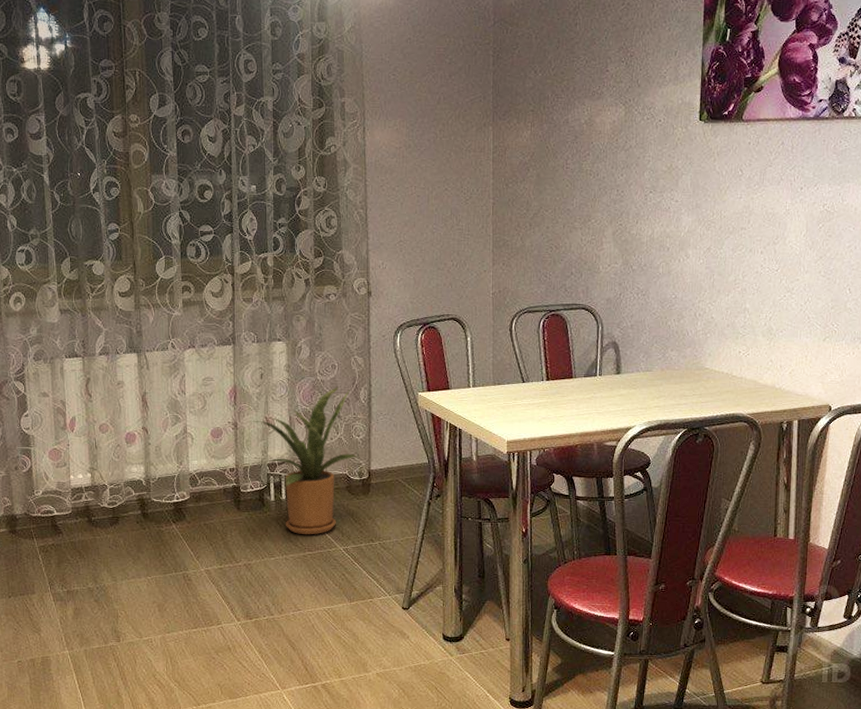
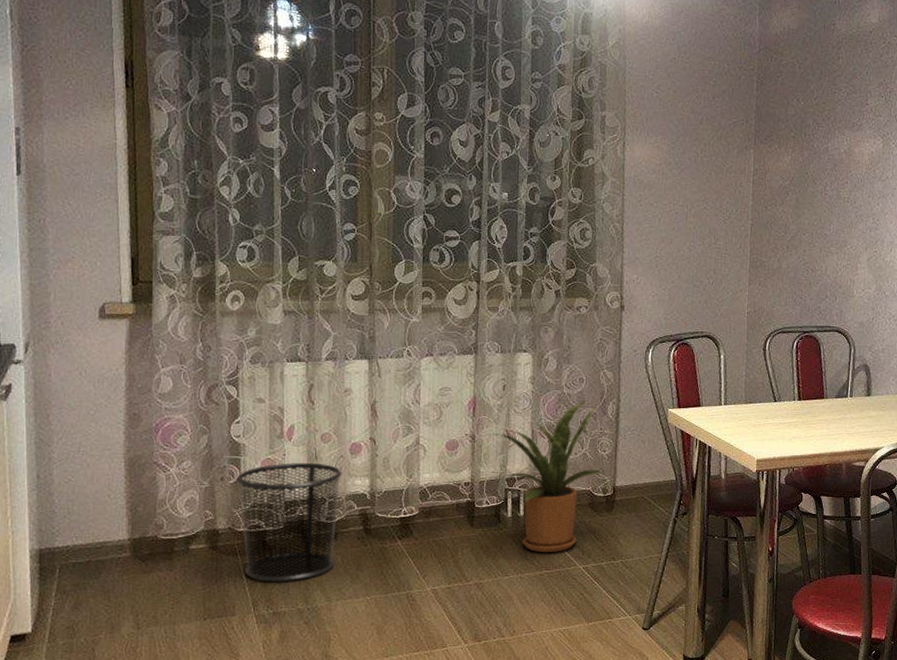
waste bin: none [28,452,120,563] -> present [236,463,342,582]

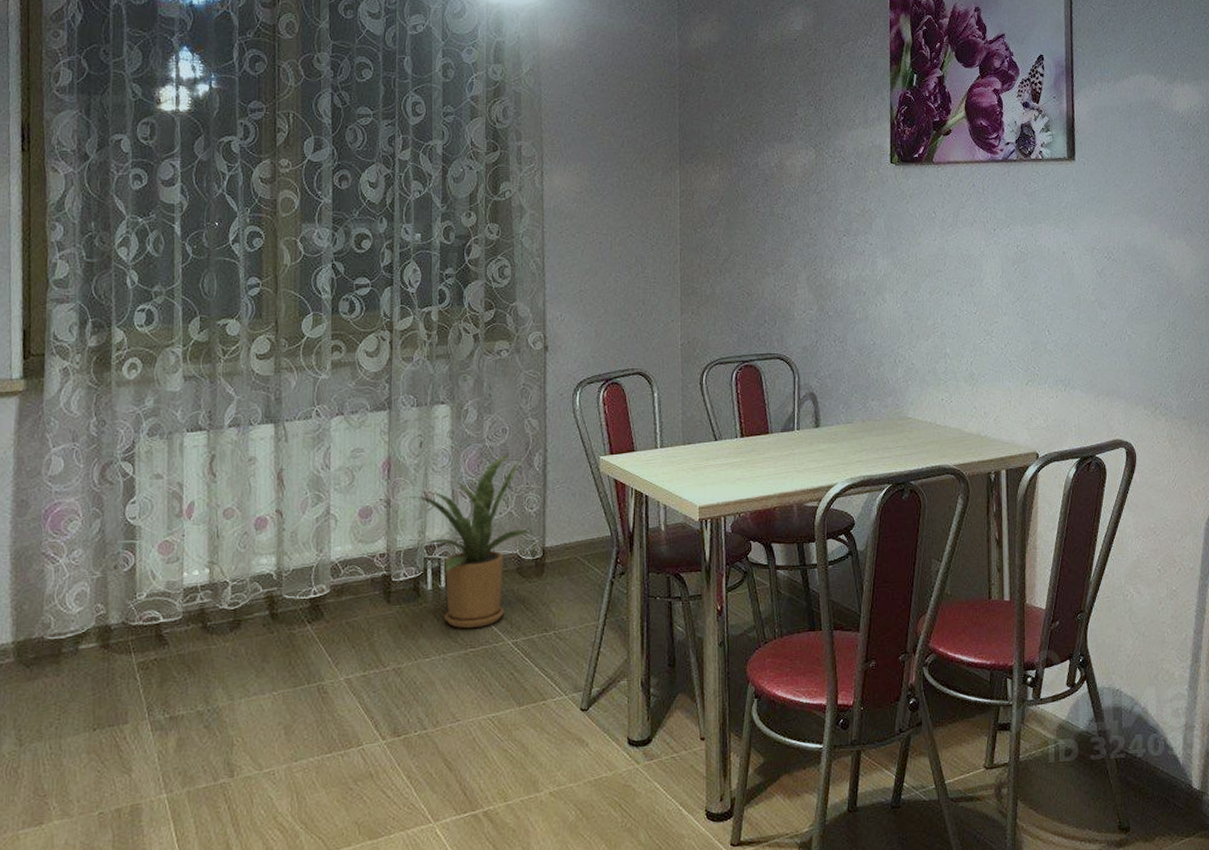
waste bin: present [236,463,342,582] -> none [131,543,246,682]

